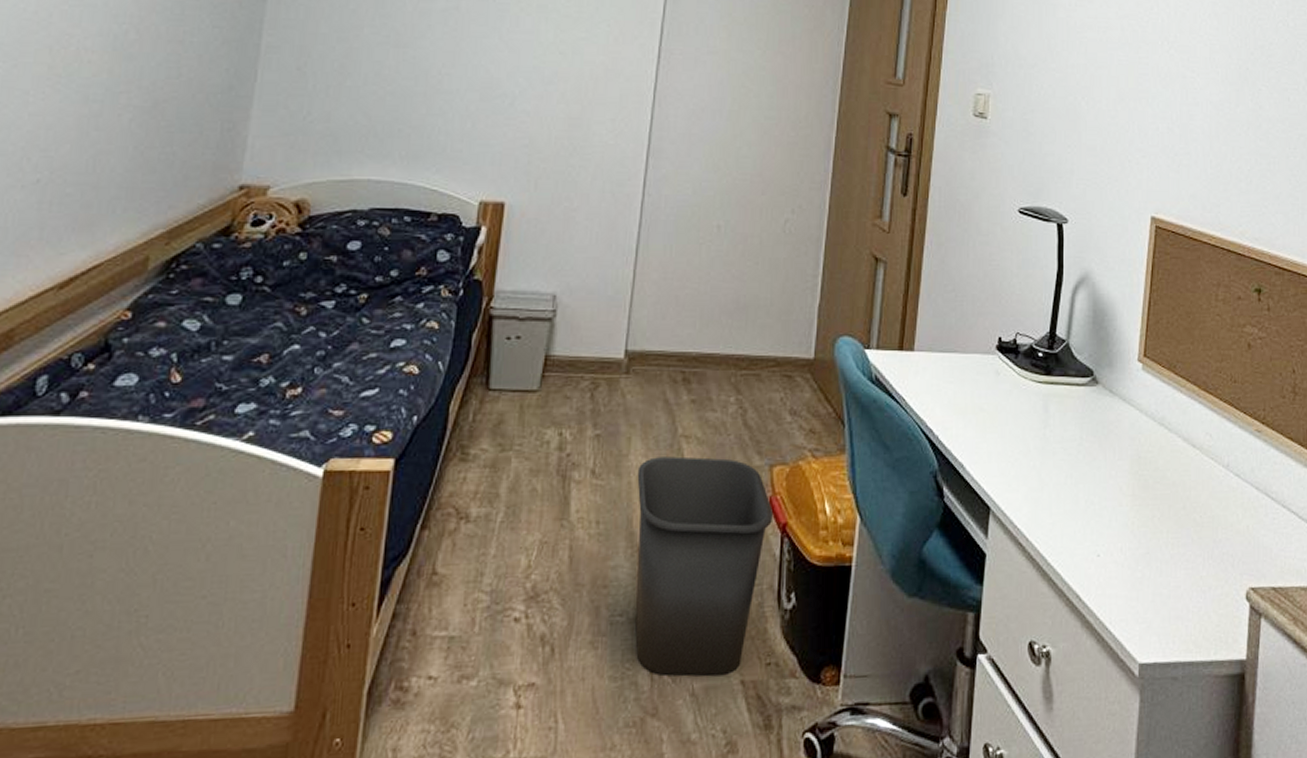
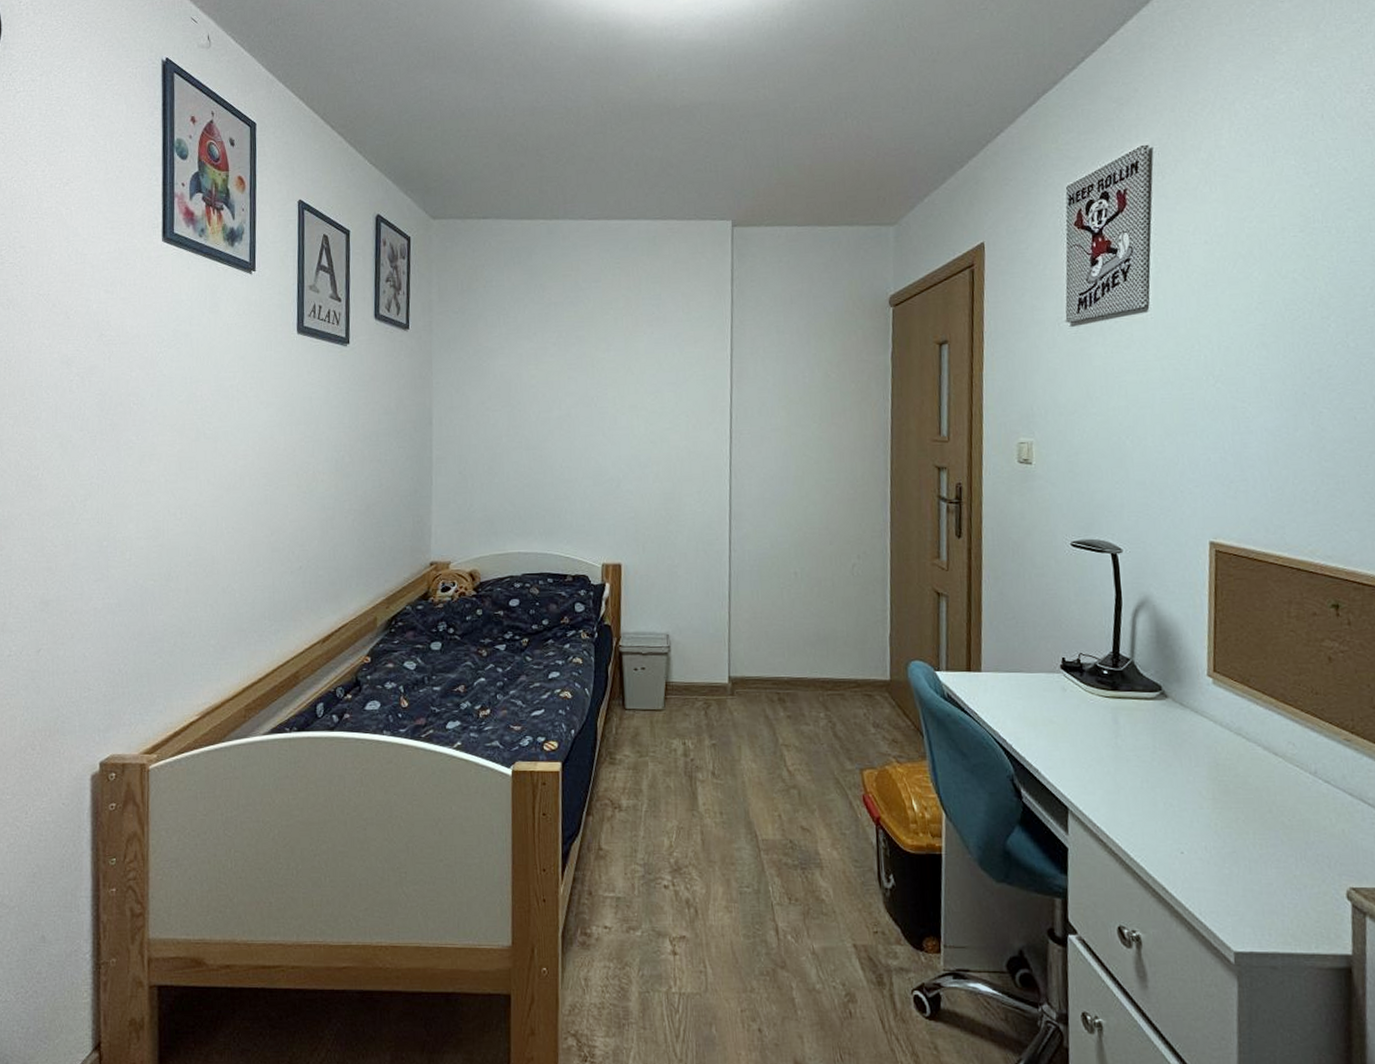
waste bin: present [635,456,774,677] -> none [749,761,868,940]

